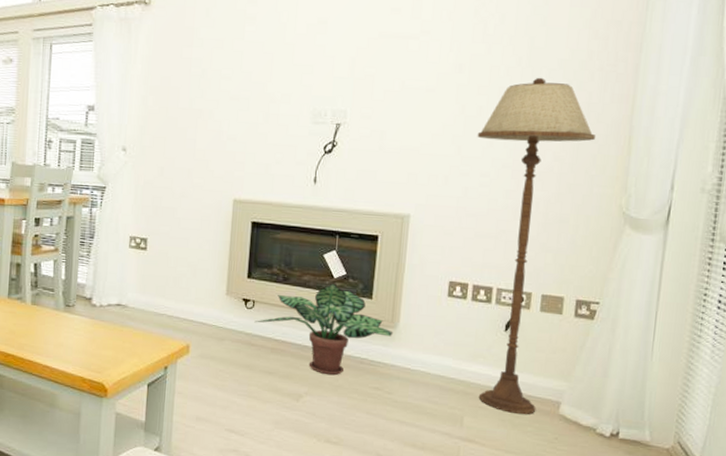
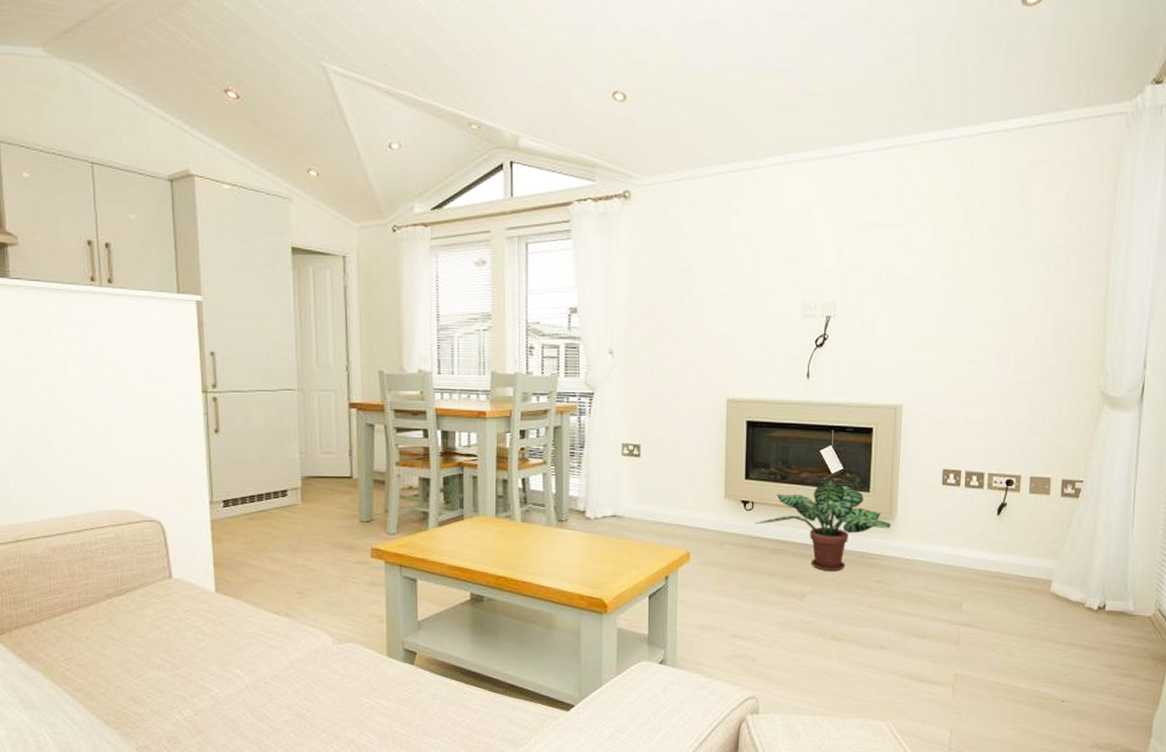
floor lamp: present [477,77,595,415] -> none [963,262,1073,596]

